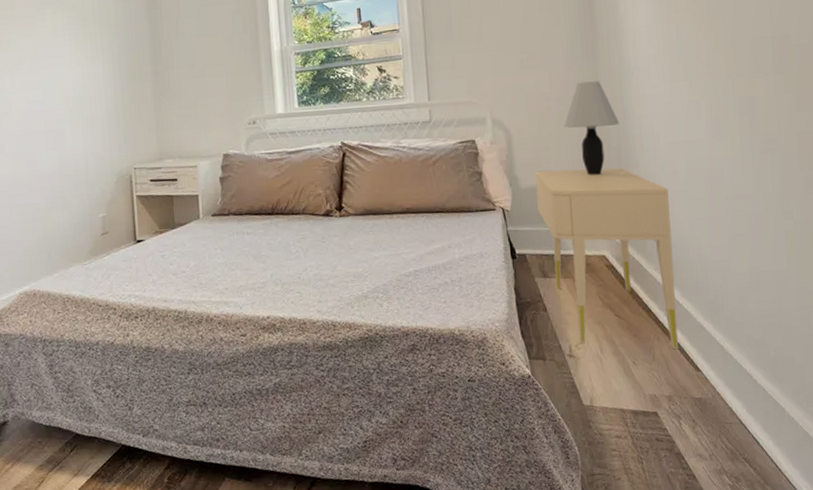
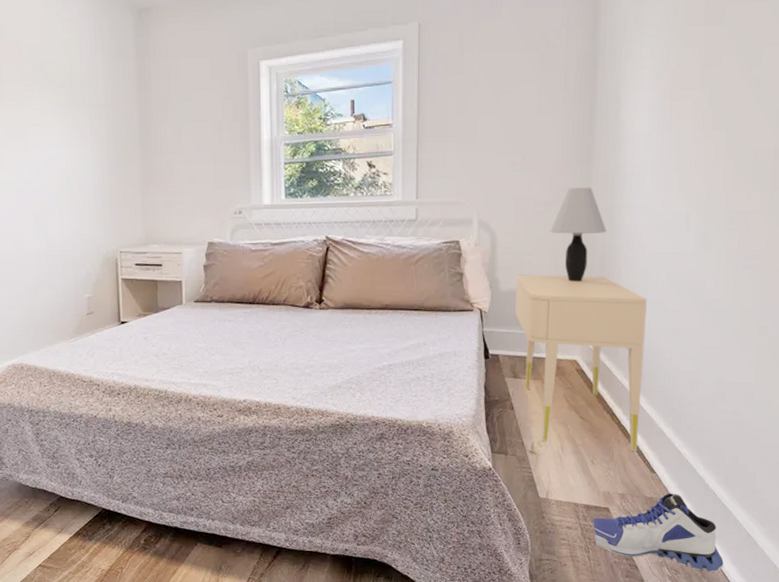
sneaker: none [642,392,785,478] -> present [592,493,724,572]

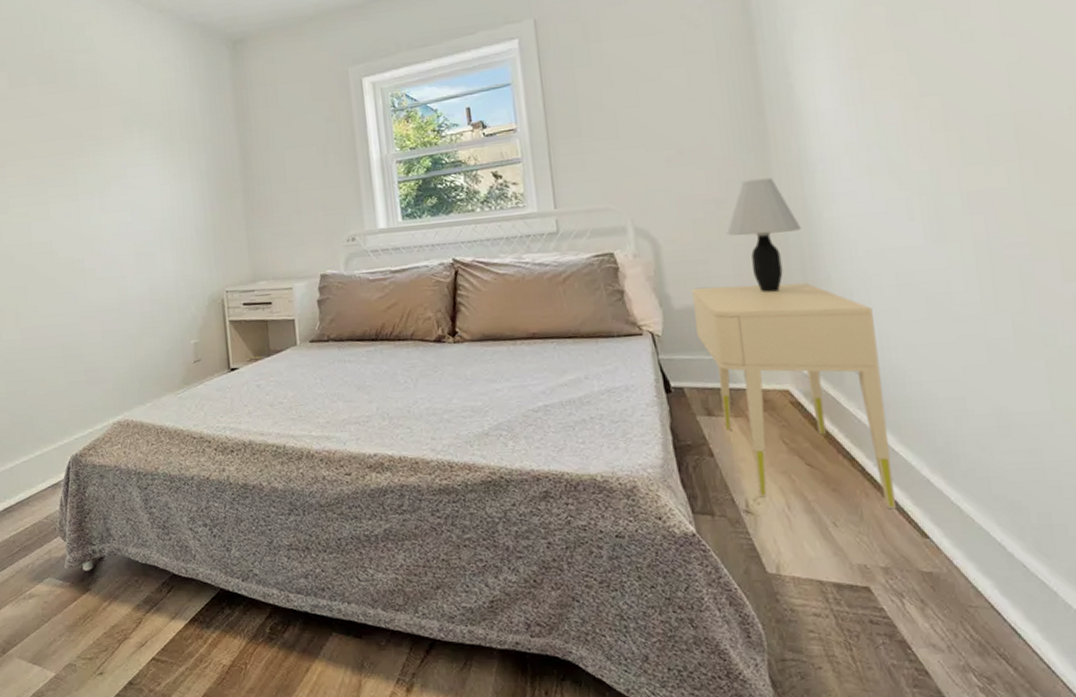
sneaker: present [592,493,724,572] -> none [849,566,1062,682]

